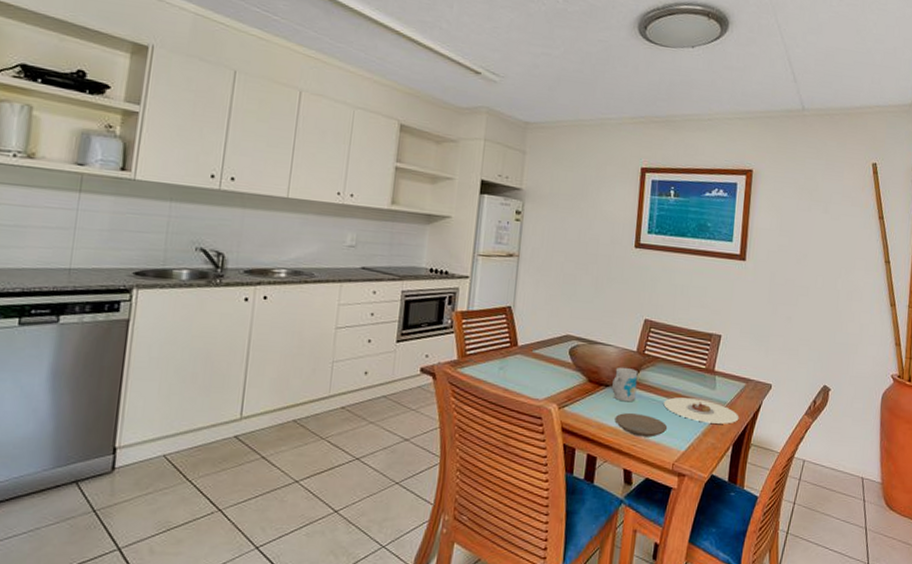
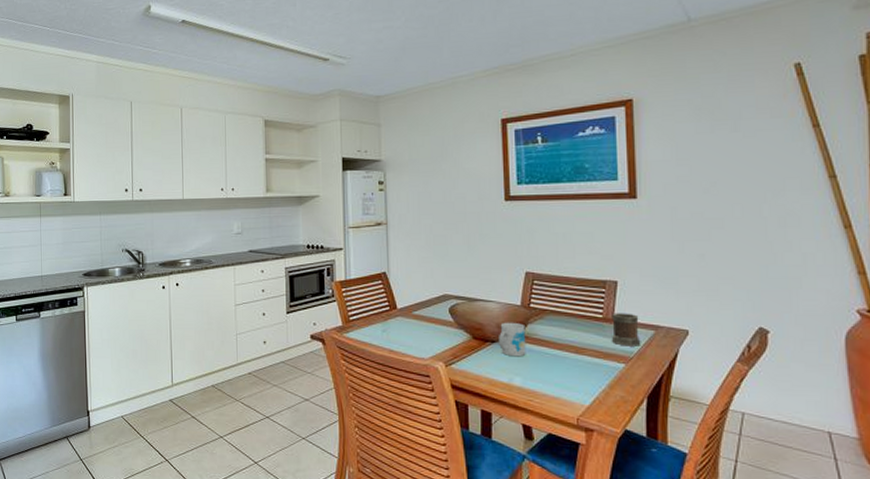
plate: present [614,412,668,437] -> none [506,367,567,392]
plate: present [663,397,739,424] -> none [558,349,652,376]
mug: none [711,364,735,397] -> present [612,313,641,346]

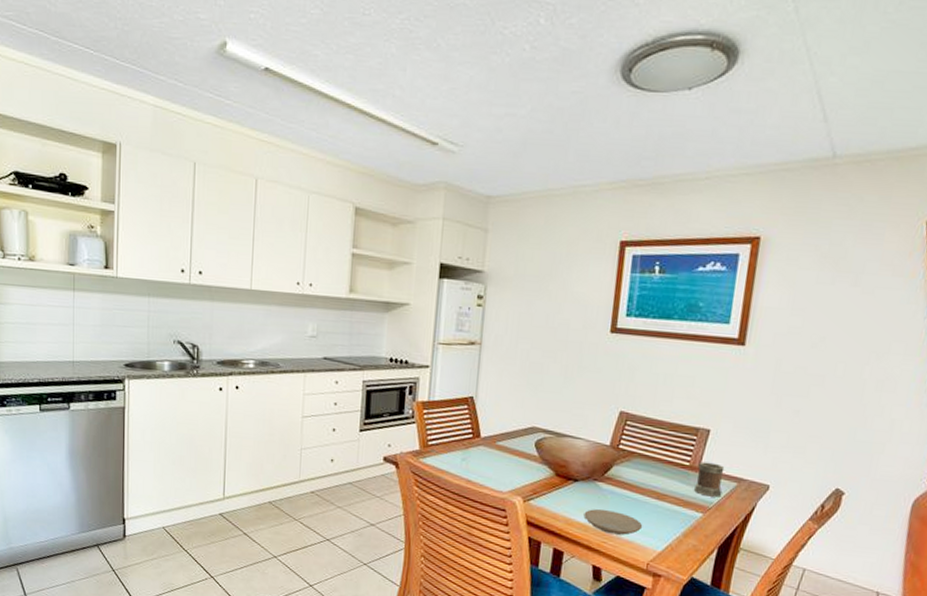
mug: present [499,322,526,357] -> none [581,461,611,498]
plate: none [506,367,567,392] -> present [583,509,643,535]

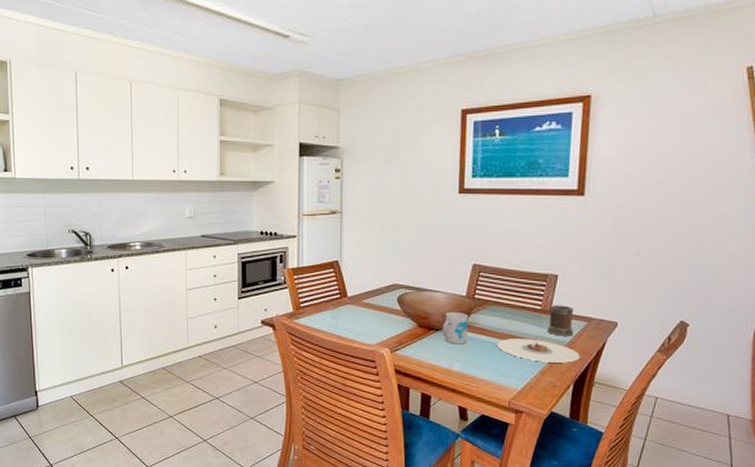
mug: none [581,461,611,498] -> present [443,311,469,345]
plate: present [583,509,643,535] -> none [447,354,502,377]
plate: none [639,495,728,526] -> present [497,338,581,363]

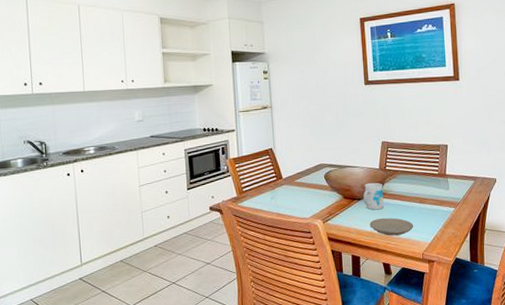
plate: none [447,354,502,377] -> present [369,217,414,236]
plate: present [497,338,581,363] -> none [407,199,473,217]
mug: present [548,305,574,336] -> none [444,168,465,194]

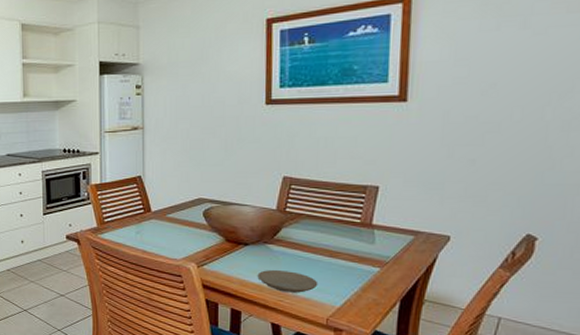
mug: present [363,182,384,210] -> none [252,225,280,260]

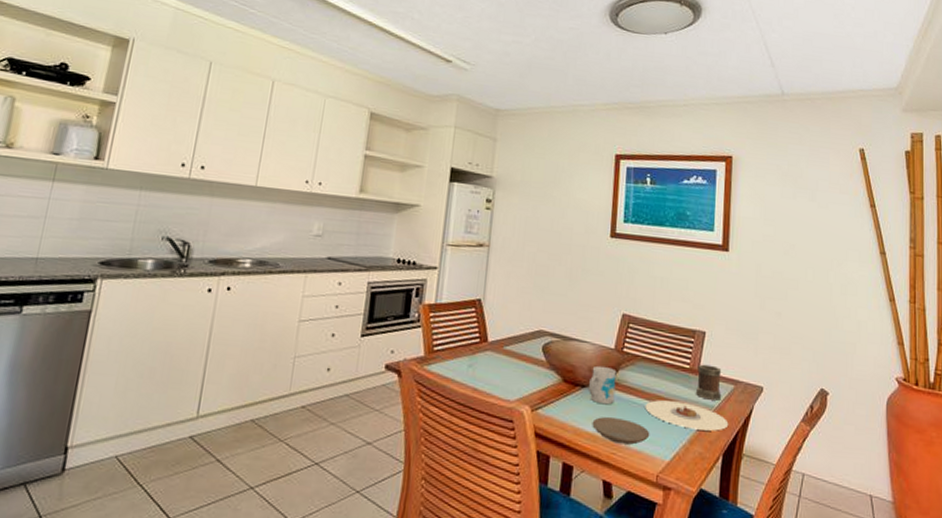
mug: none [252,225,280,260] -> present [589,365,617,405]
plate: none [311,253,408,279] -> present [645,400,729,431]
mug: none [369,218,399,251] -> present [696,364,722,401]

